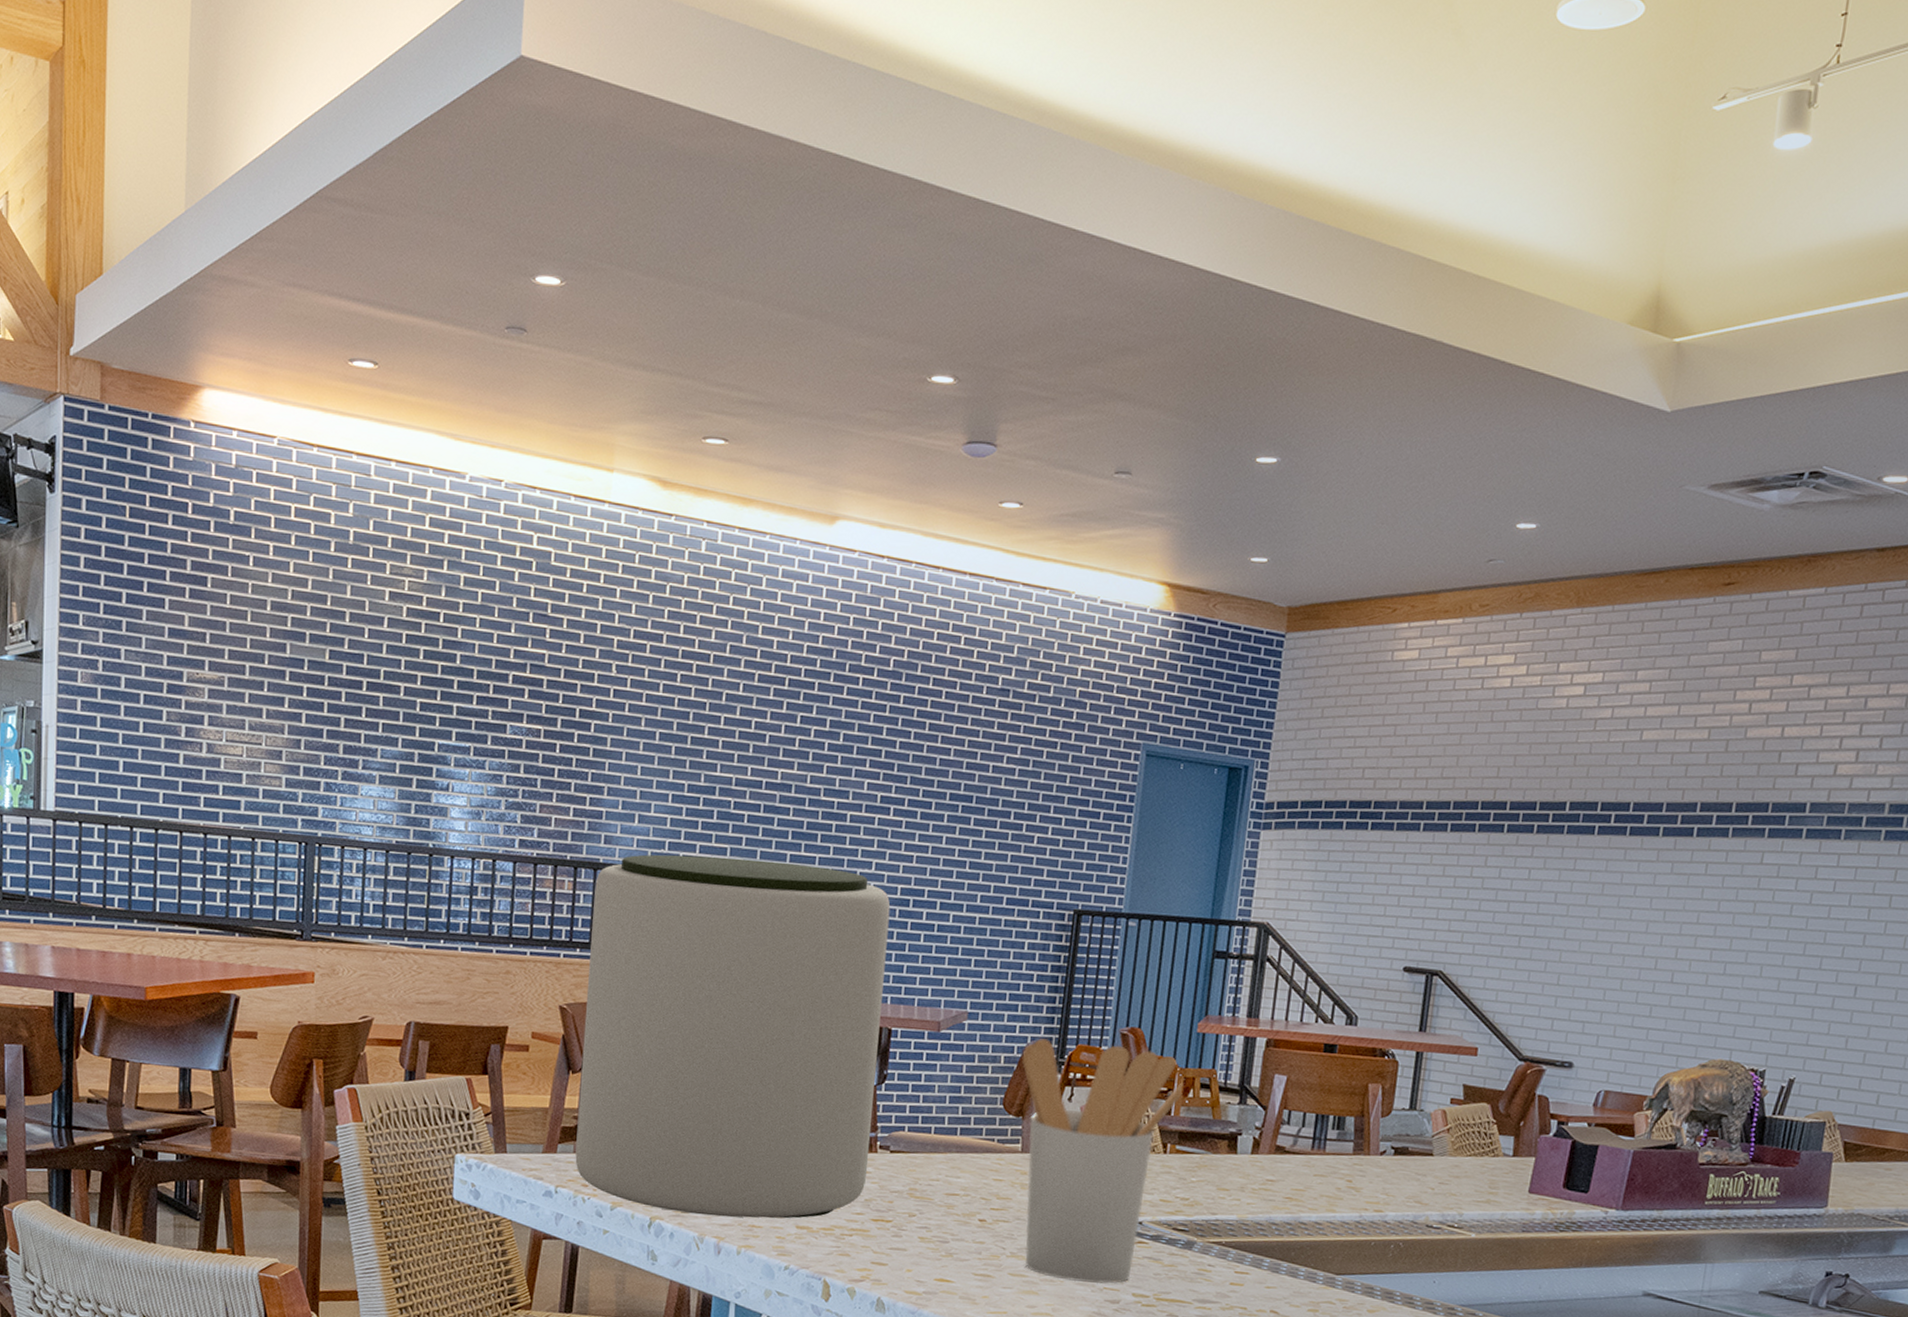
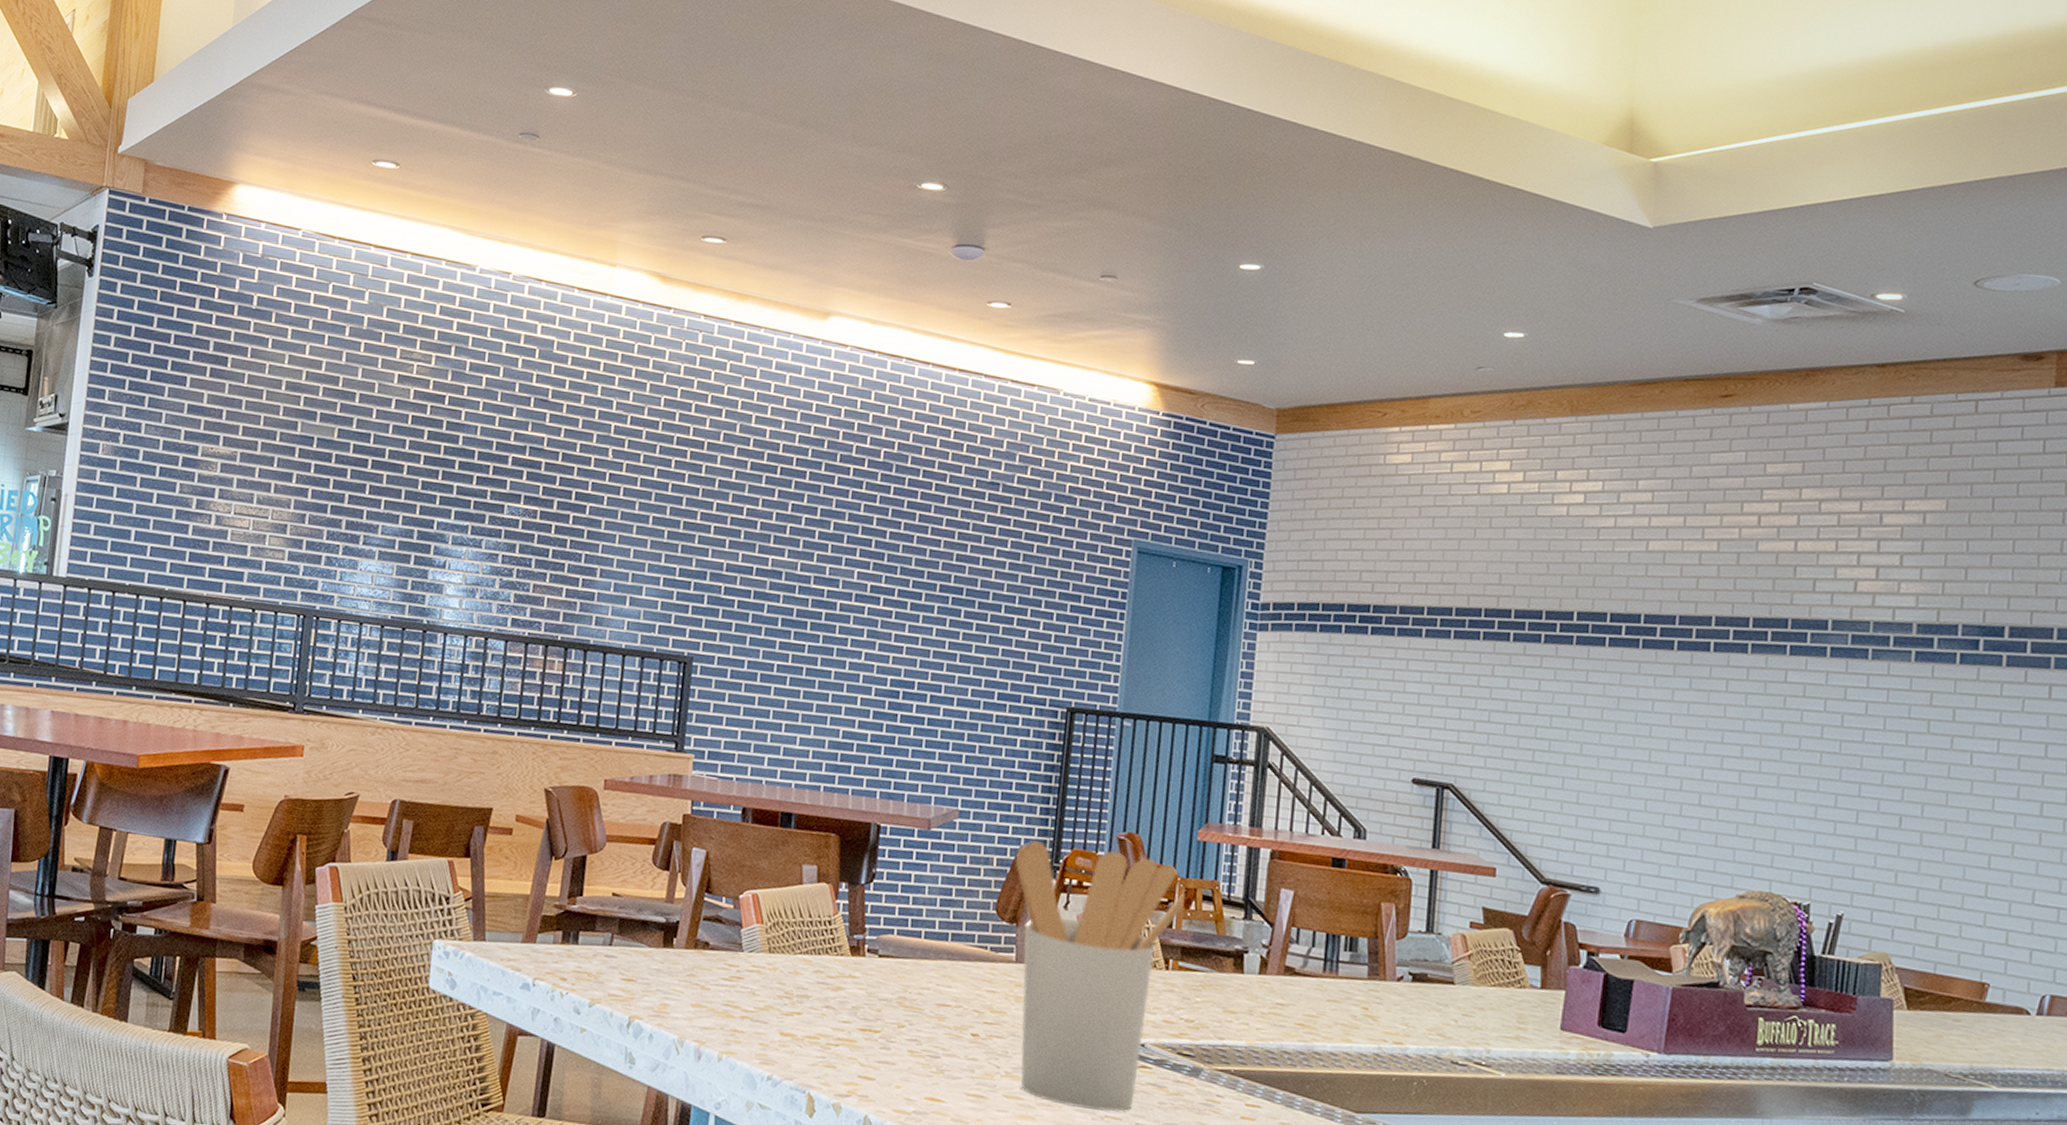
plant pot: present [575,854,891,1219] -> none [554,637,880,1024]

